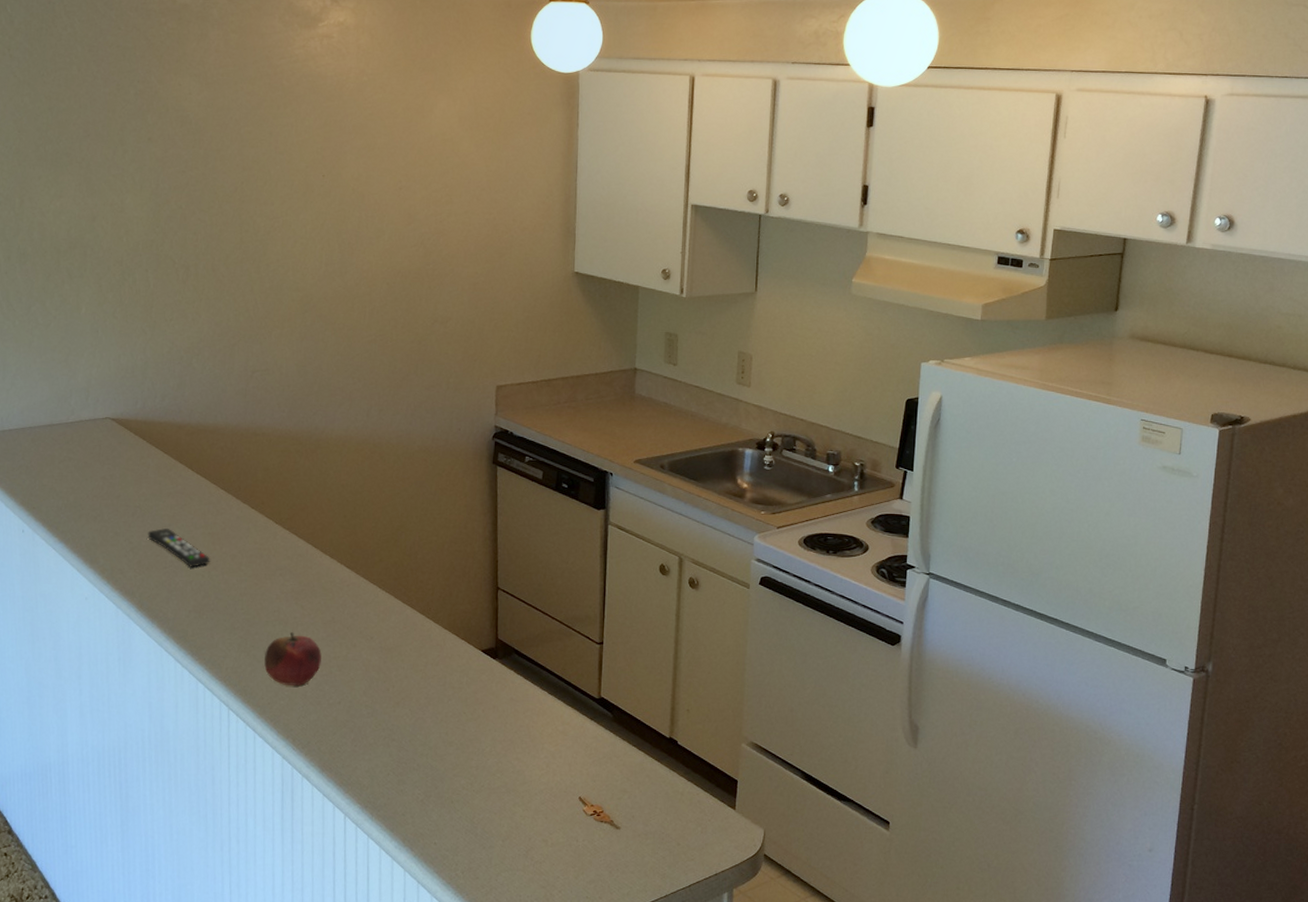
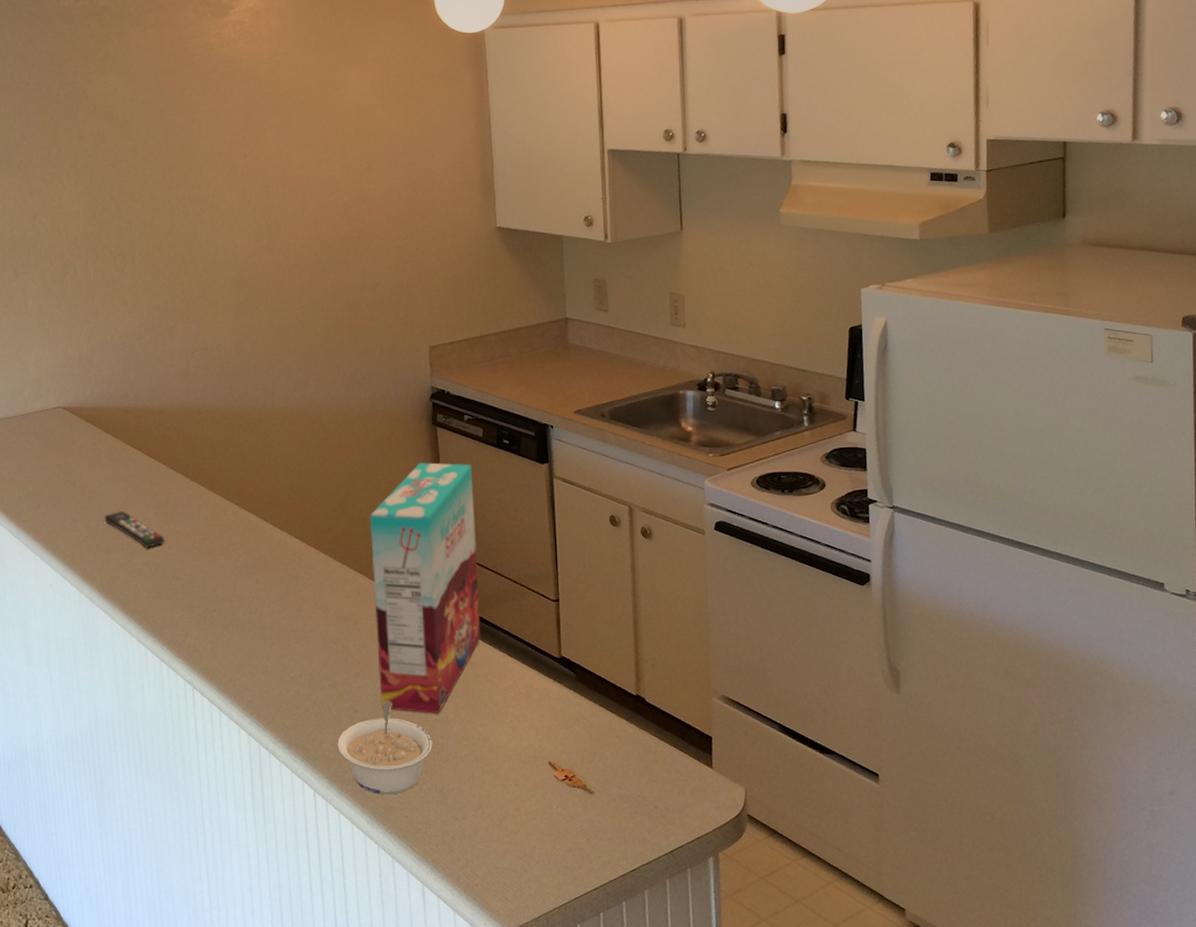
fruit: present [264,632,322,686] -> none [224,607,279,661]
legume: none [371,731,467,822] -> present [337,701,433,795]
cereal box: none [418,500,529,746] -> present [370,462,481,714]

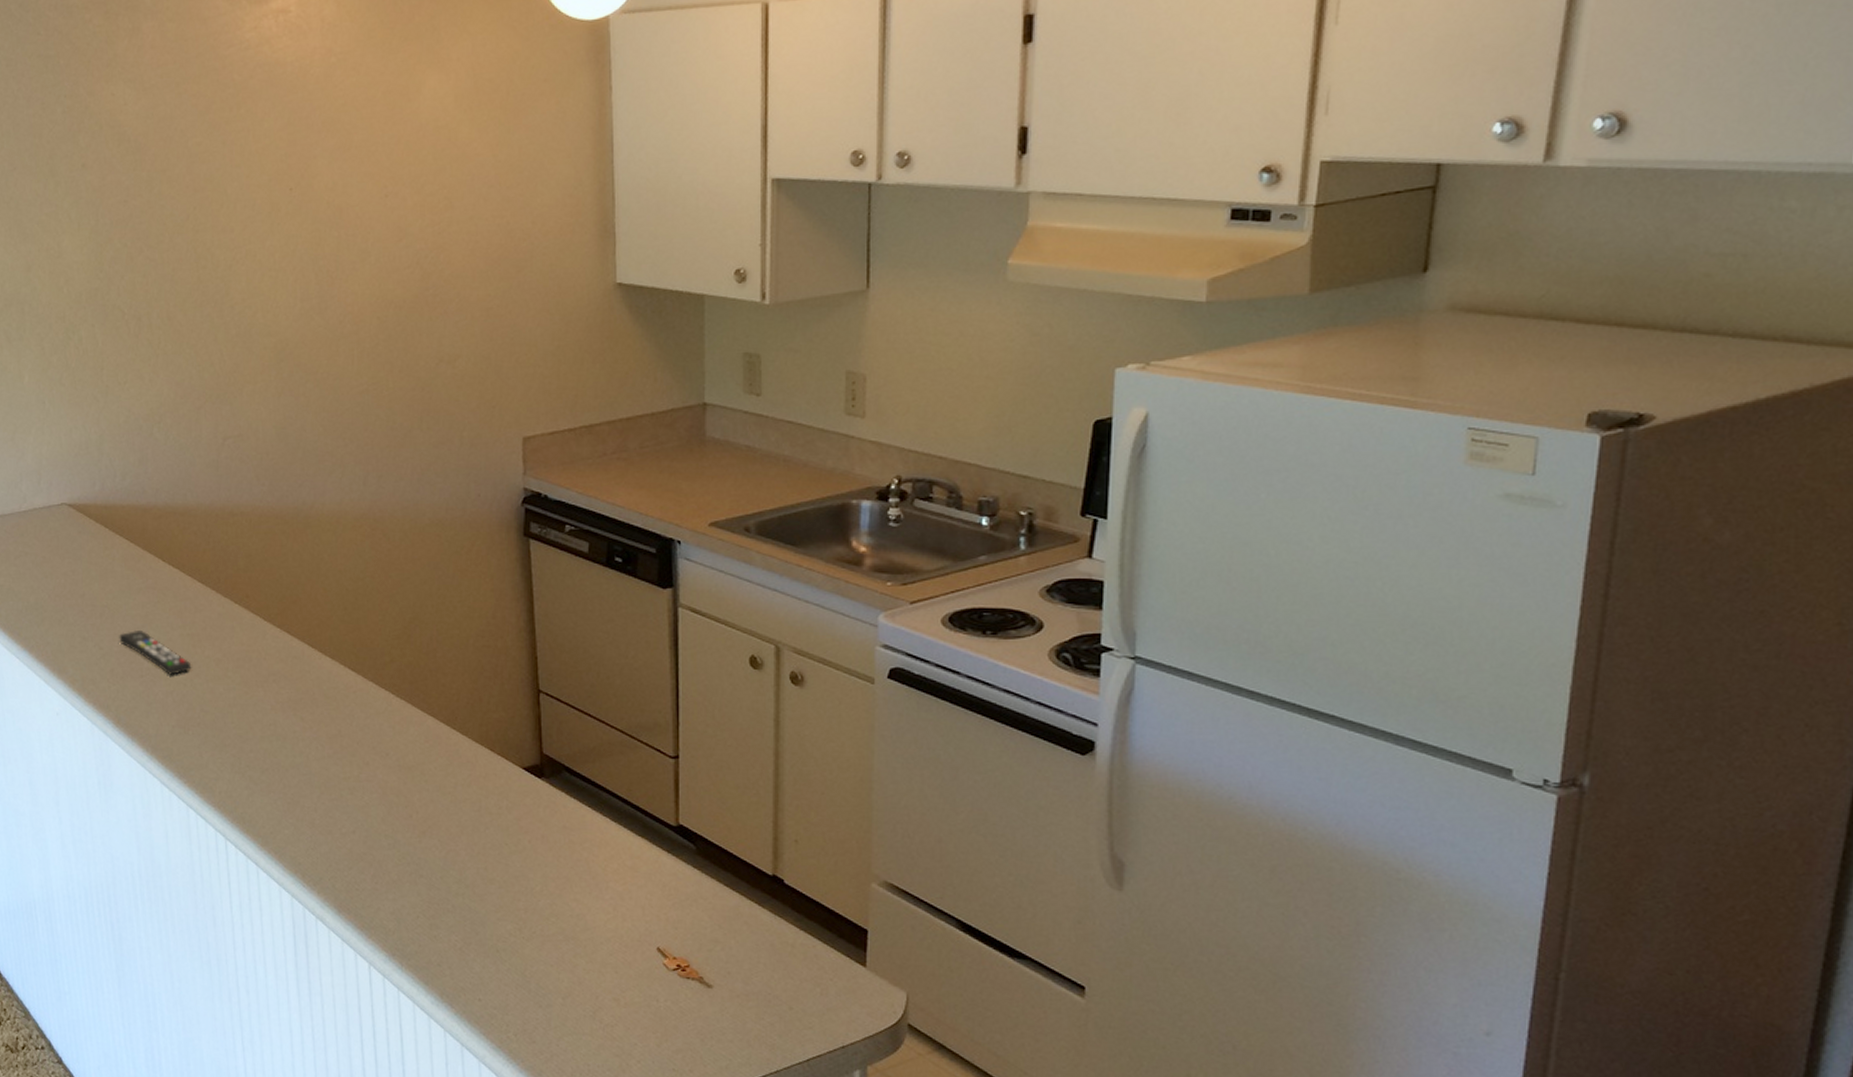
legume: present [337,701,433,795] -> none [397,866,514,974]
cereal box: present [370,462,481,714] -> none [442,583,578,884]

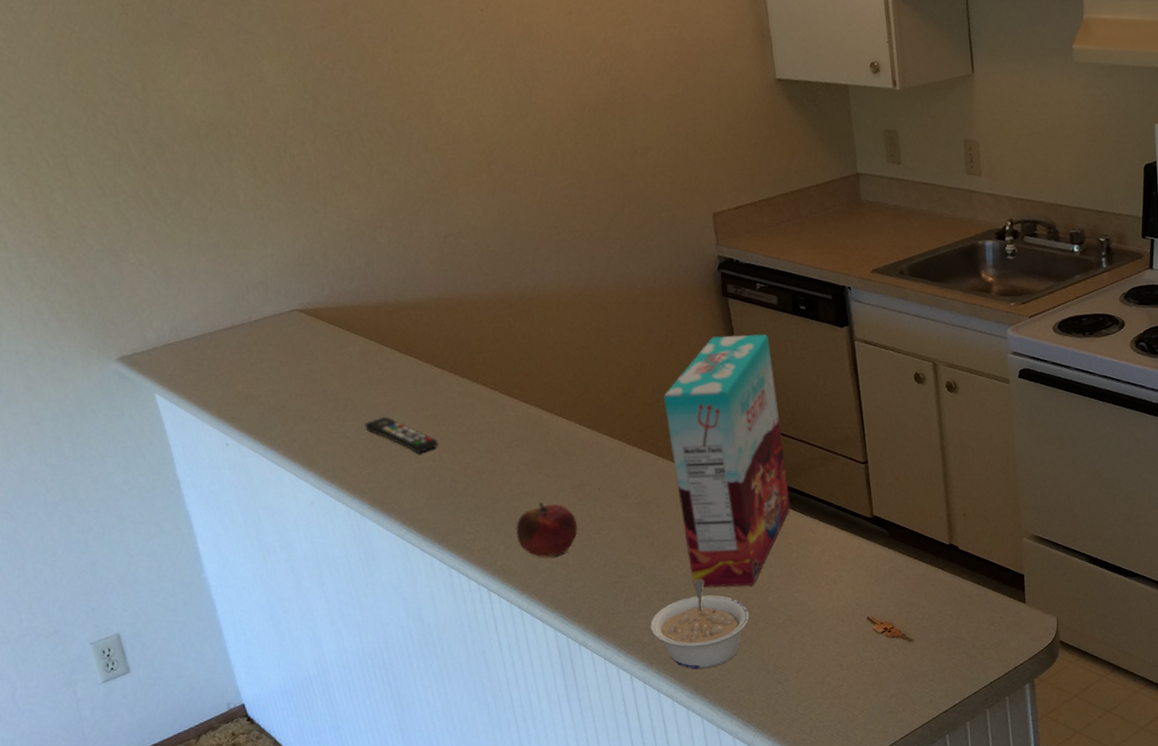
fruit: none [262,749,329,812] -> present [516,502,578,557]
legume: none [397,866,514,974] -> present [650,579,750,670]
cereal box: none [442,583,578,884] -> present [663,334,791,587]

